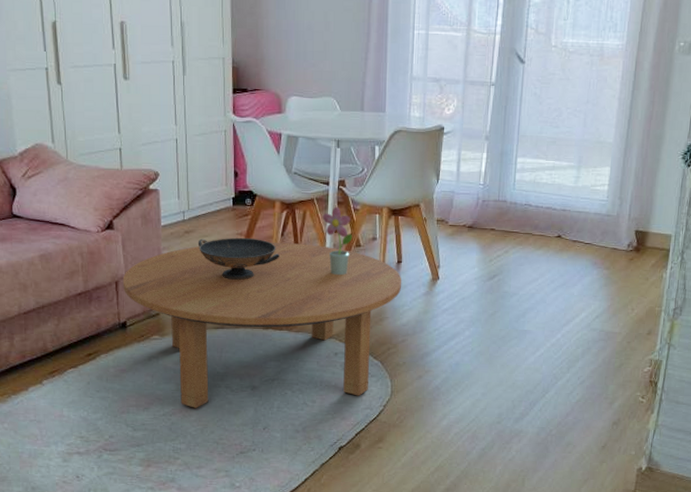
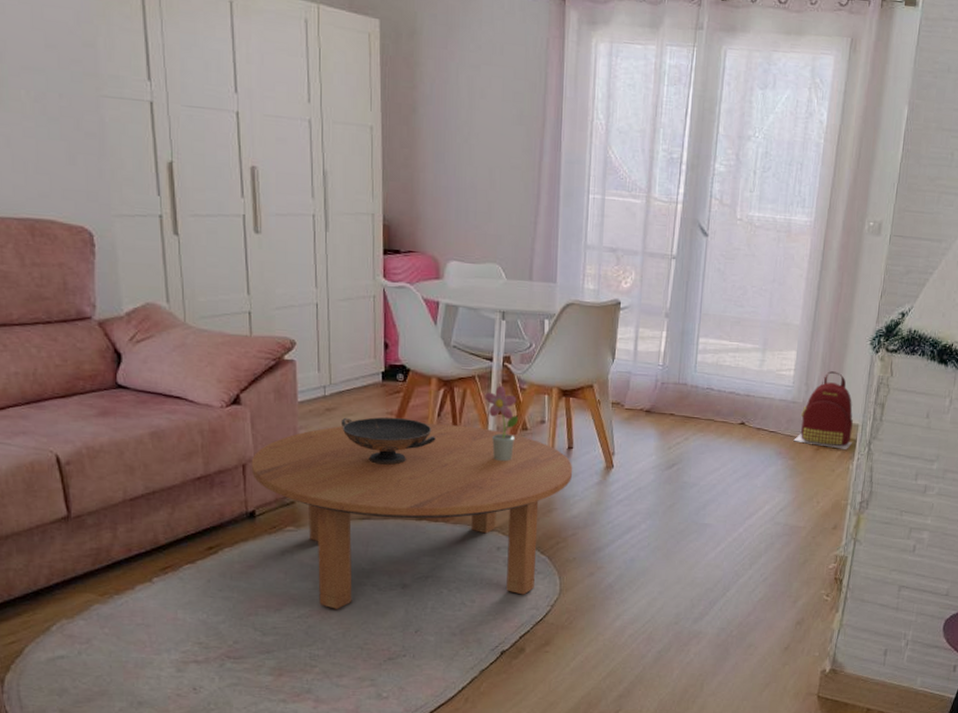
backpack: none [608,185,666,259] -> present [793,371,853,449]

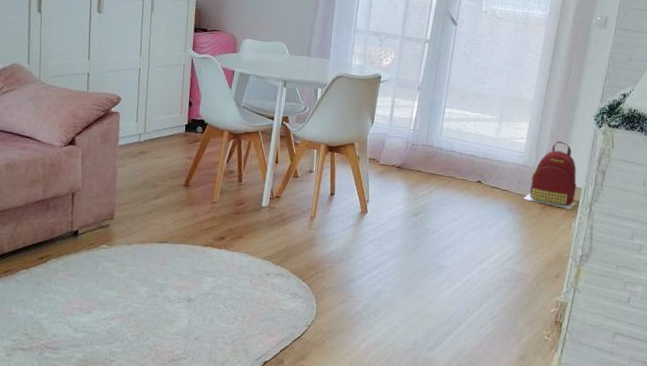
coffee table: present [251,423,573,609] -> none [78,166,334,315]
decorative bowl: present [341,416,436,466] -> none [150,159,224,201]
potted flower: present [484,385,519,462] -> none [265,139,292,203]

